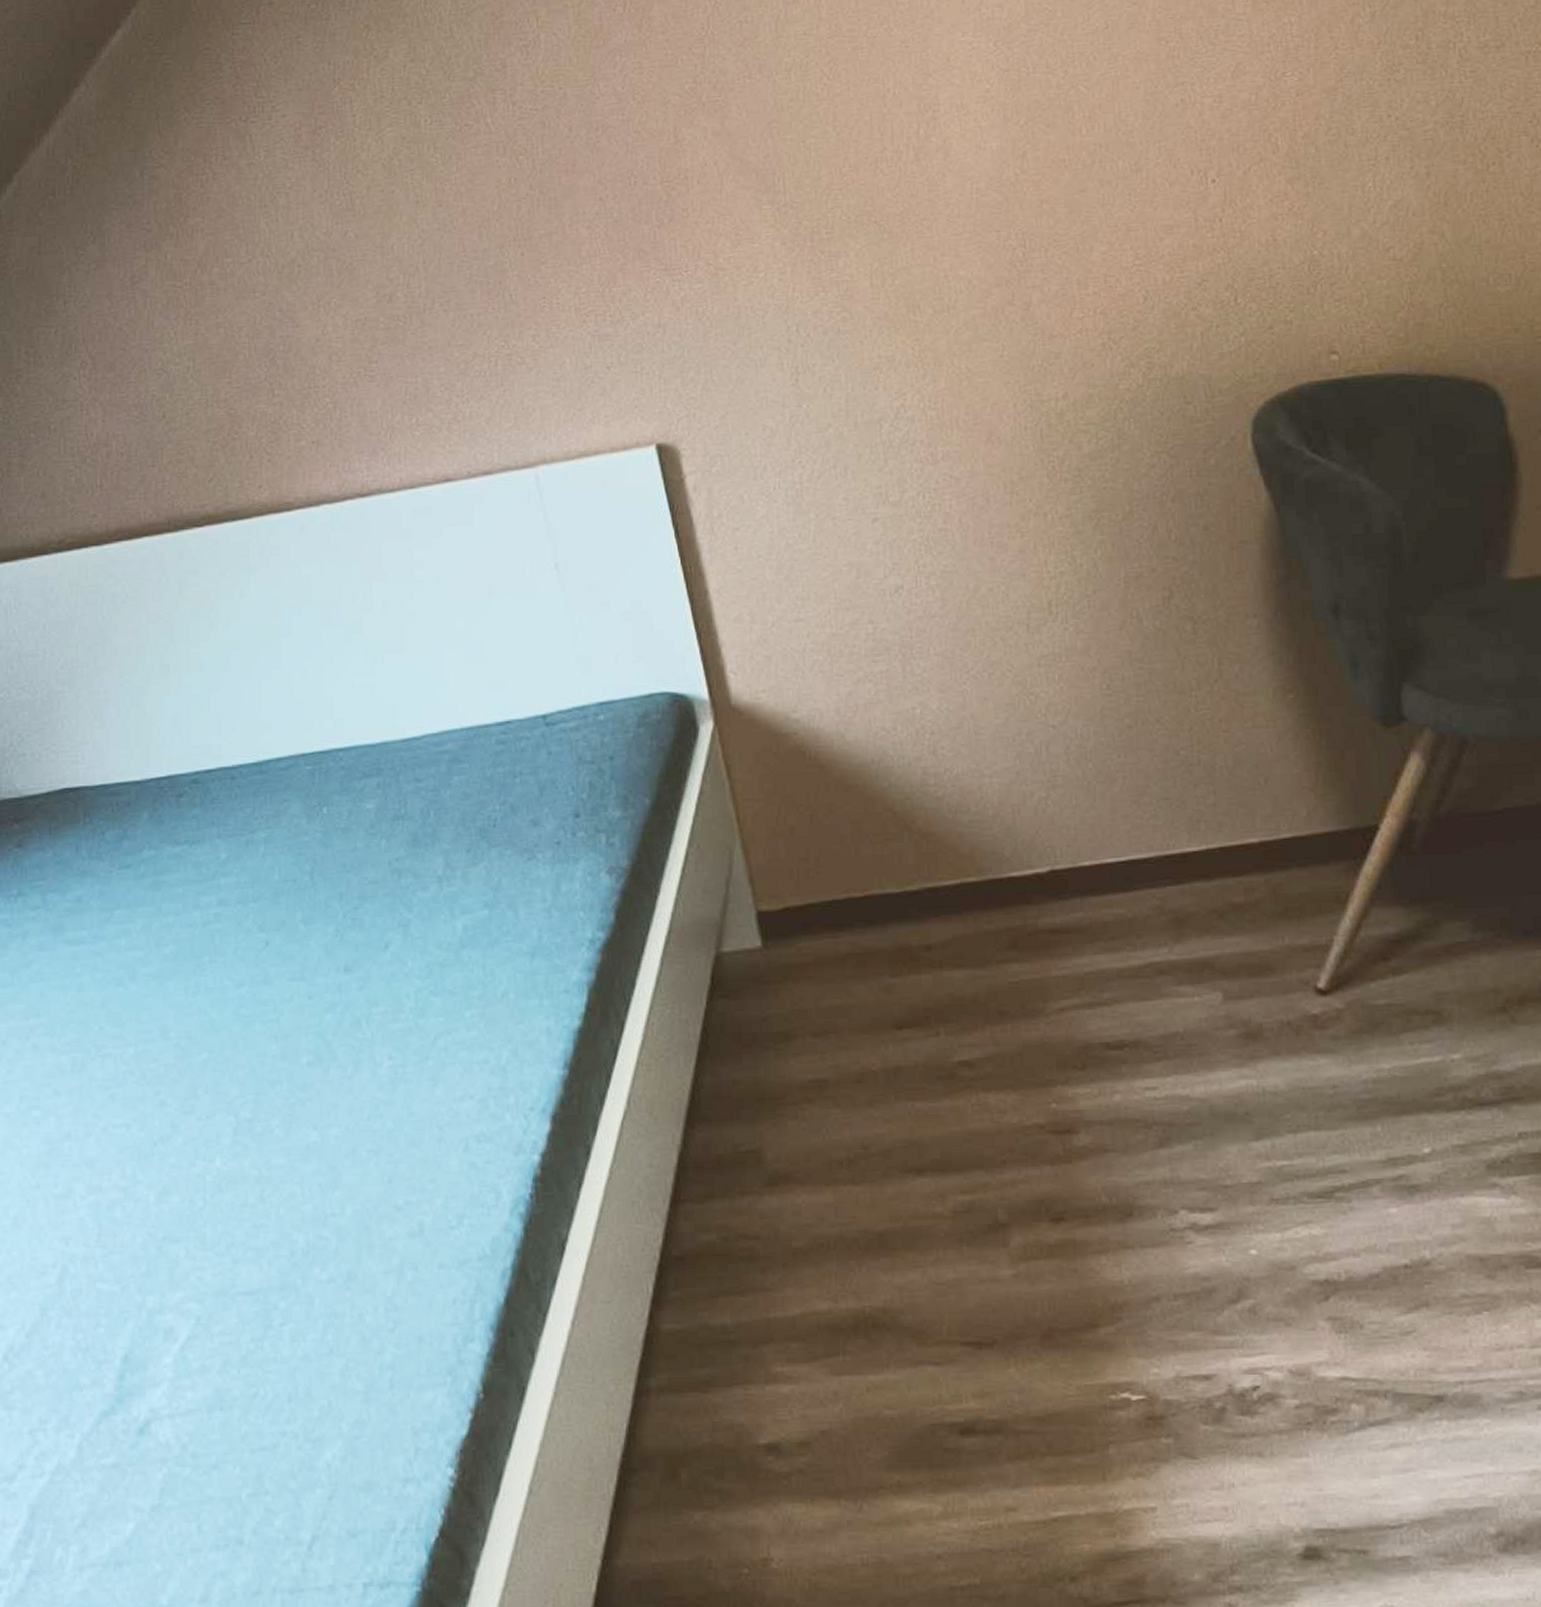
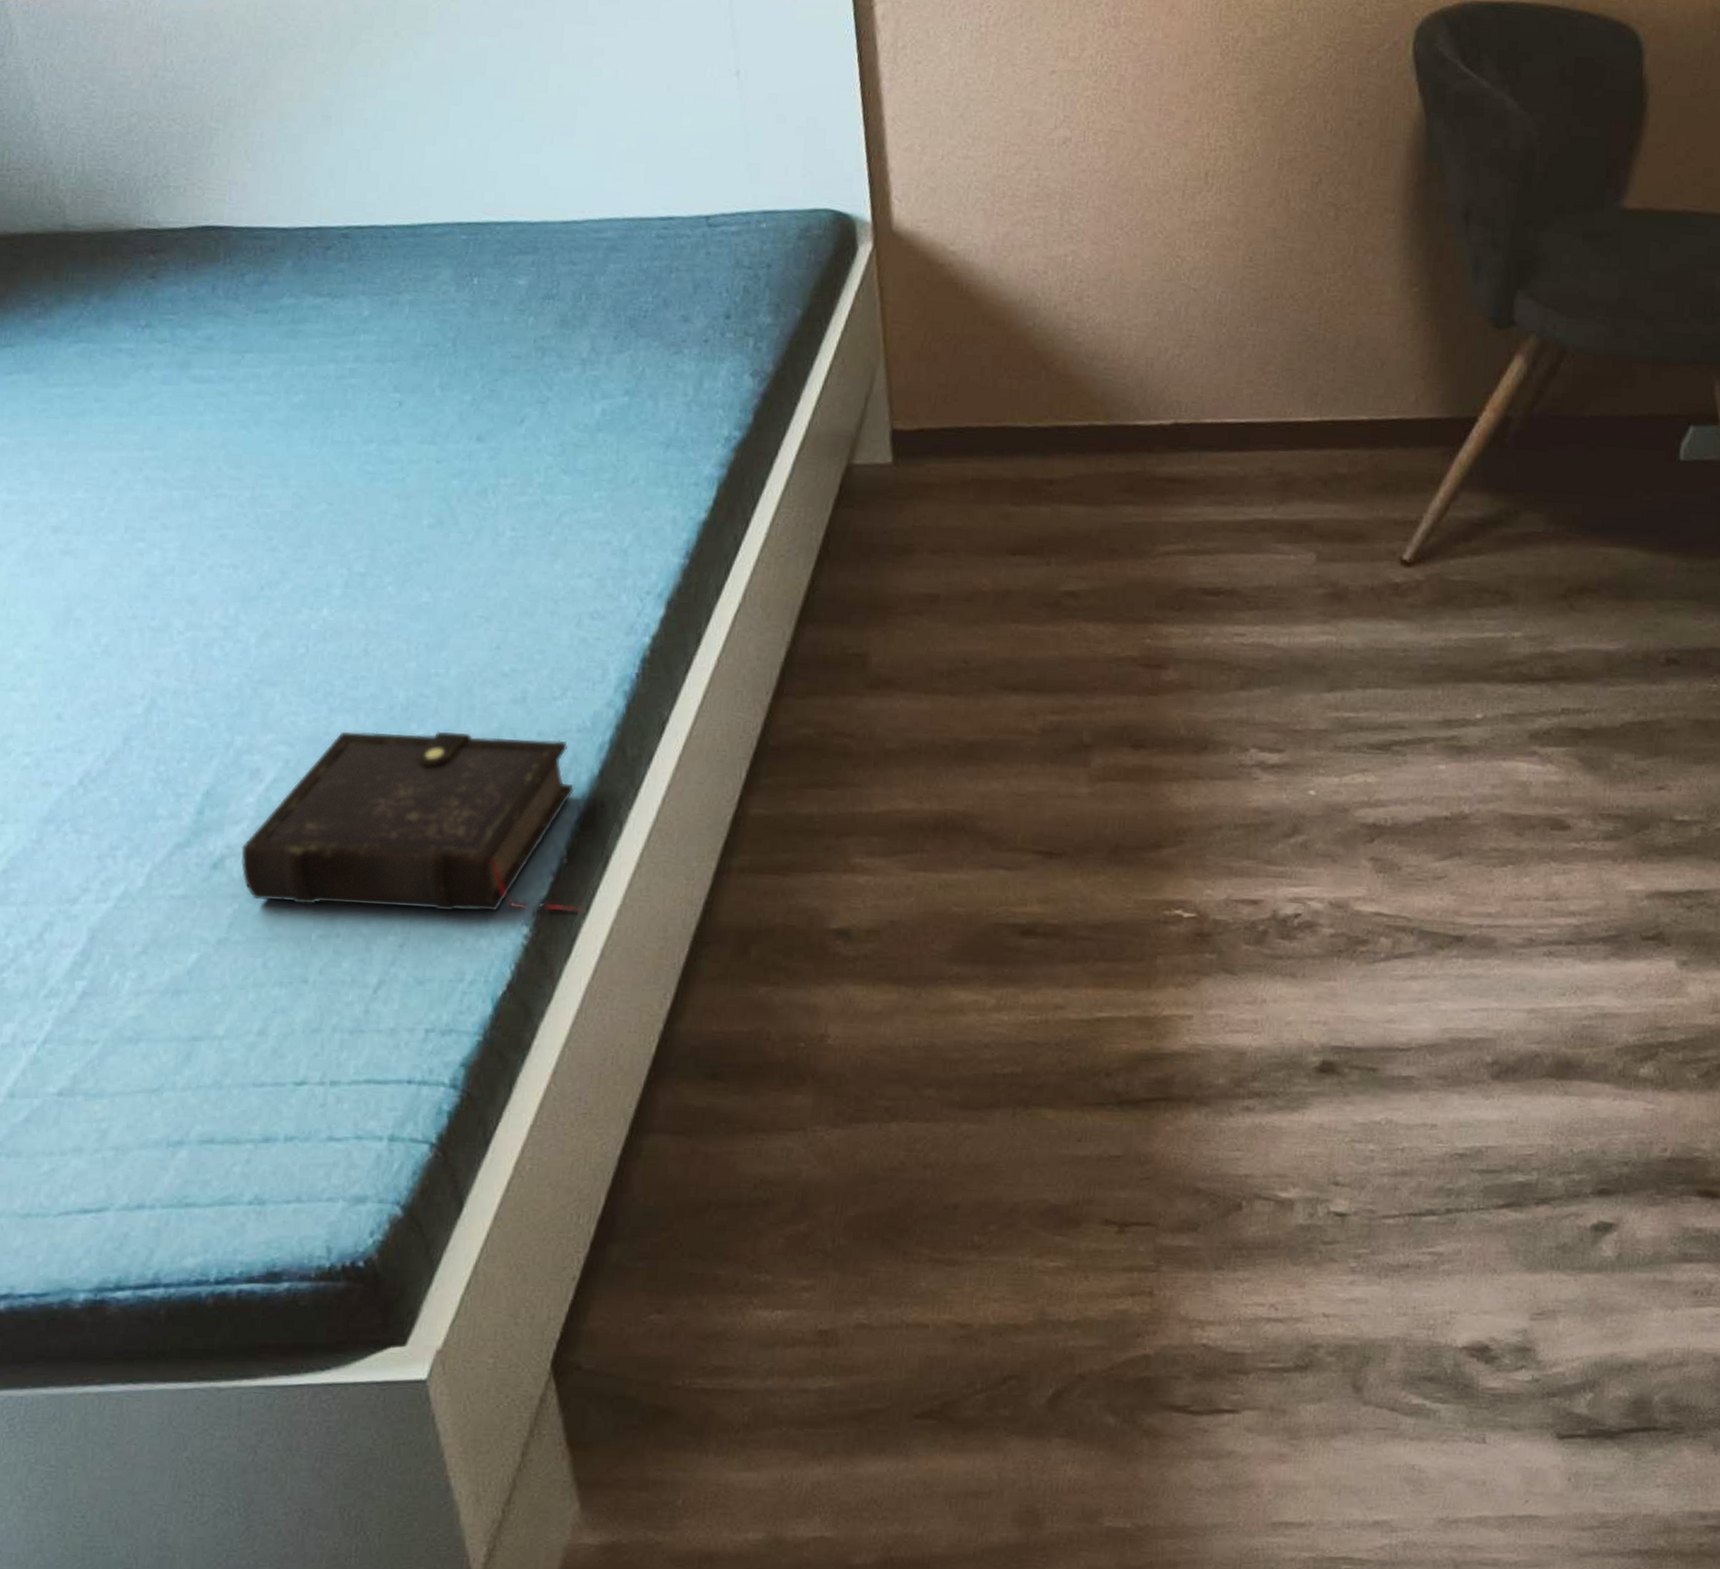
book: none [164,1270,508,1463] -> present [241,731,585,912]

